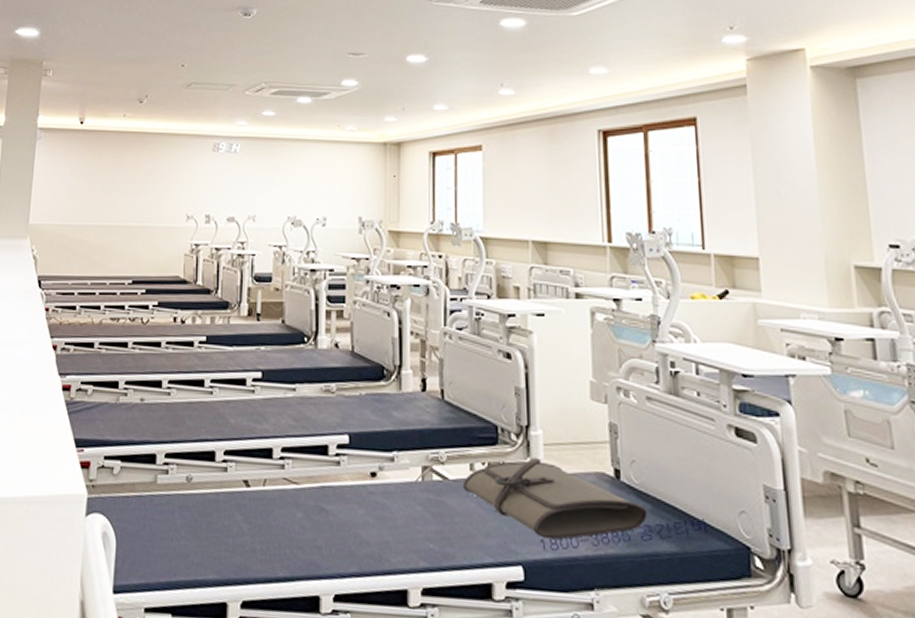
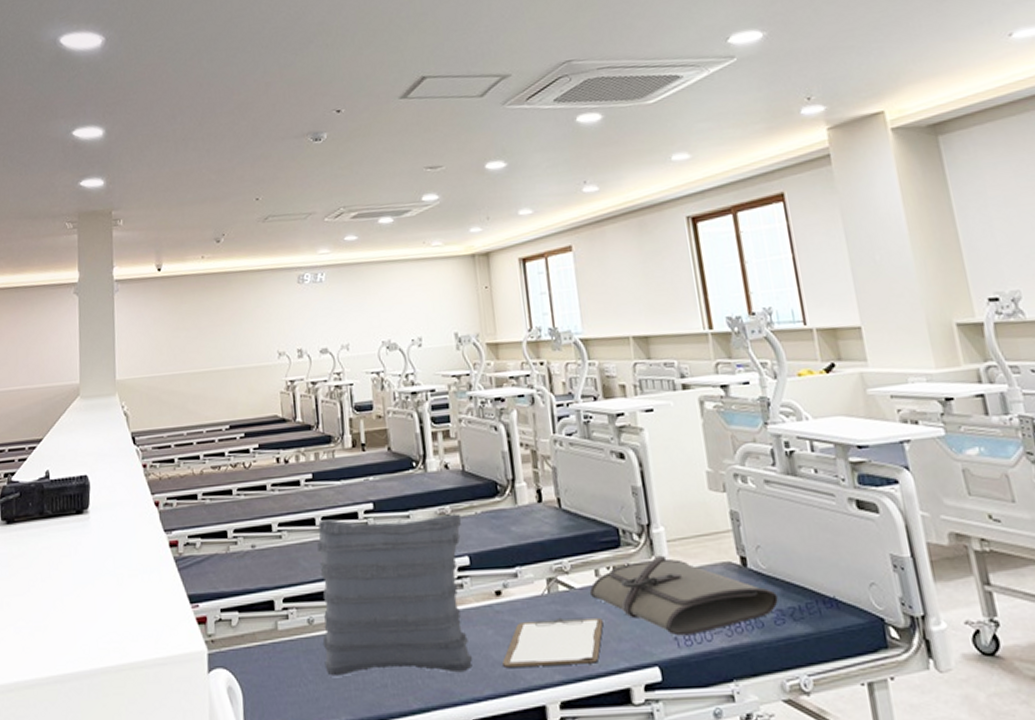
pillow: none [198,382,346,548] -> present [317,513,473,676]
clipboard: none [370,505,473,555] -> present [502,617,604,667]

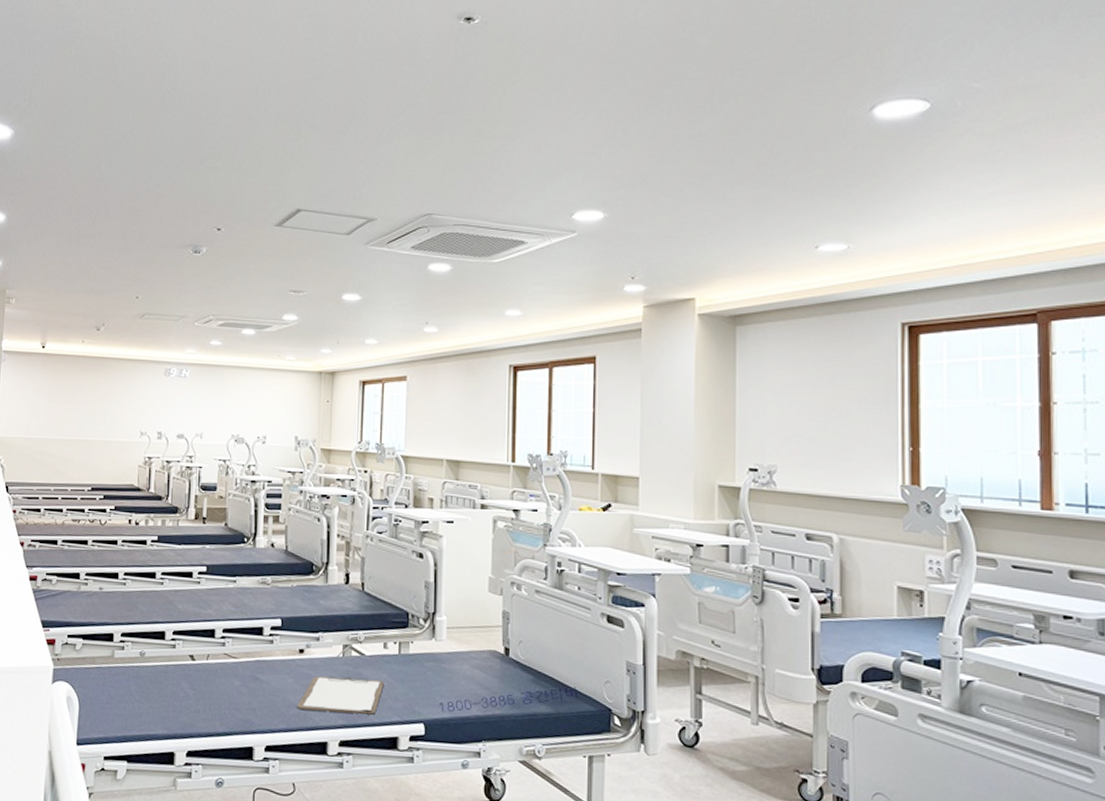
pillow: present [317,513,473,676] -> none [150,575,280,709]
tool roll: present [589,555,779,636] -> none [376,638,529,703]

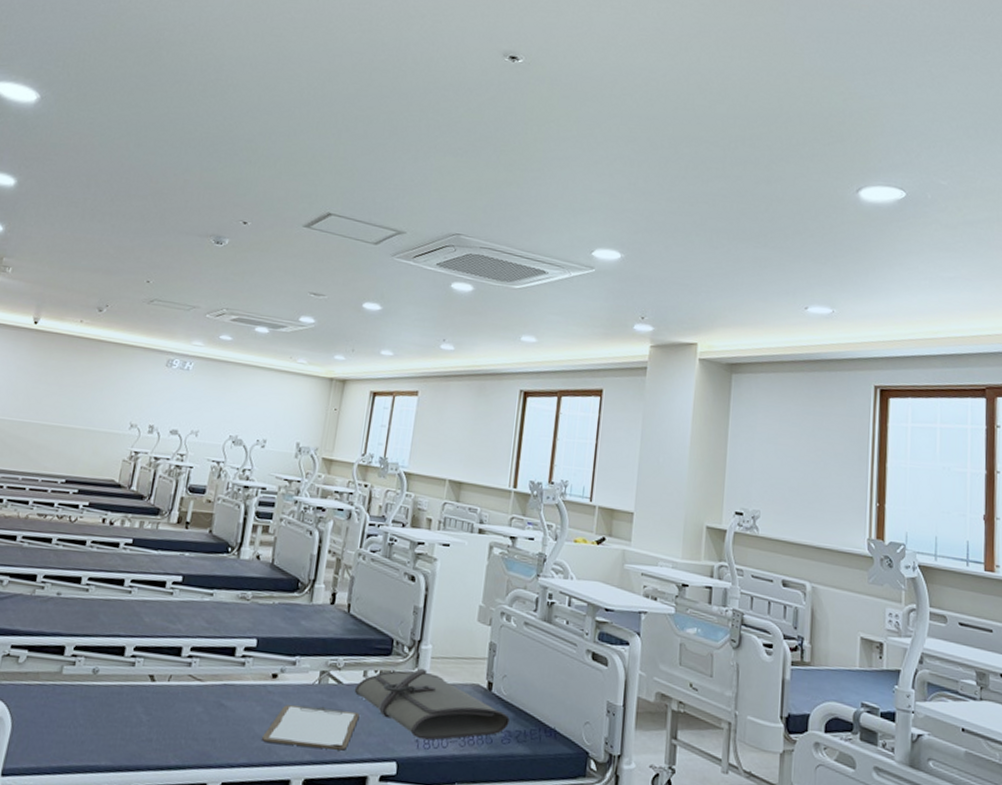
tool roll: none [376,638,529,703] -> present [354,668,510,740]

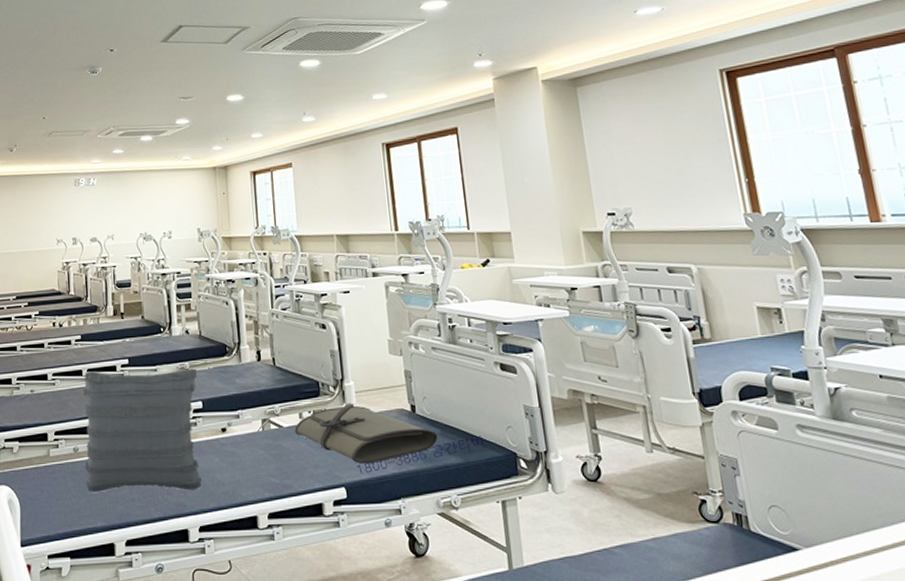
pillow: none [98,582,260,740] -> present [83,368,202,492]
clipboard: present [262,705,360,751] -> none [225,449,304,487]

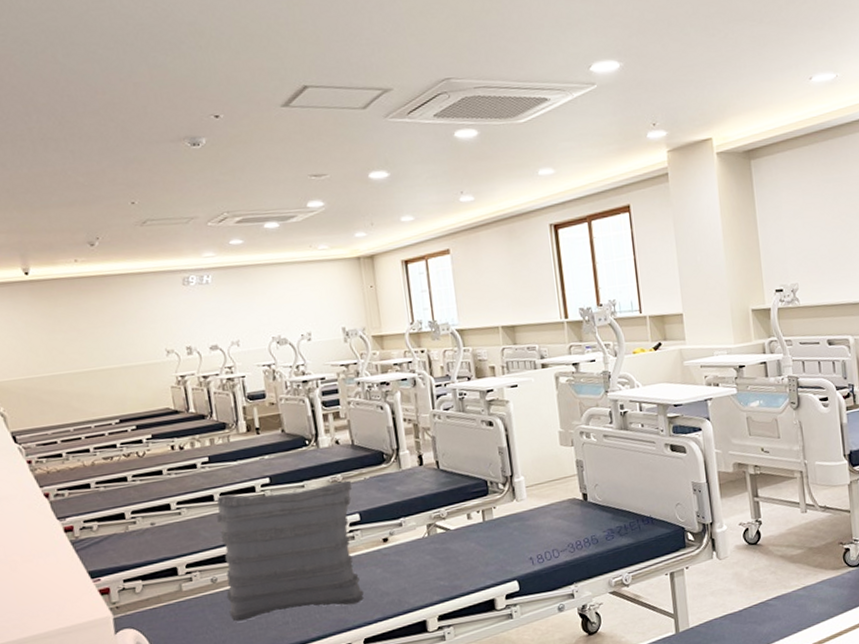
tool roll: present [294,403,438,464] -> none [462,498,610,557]

